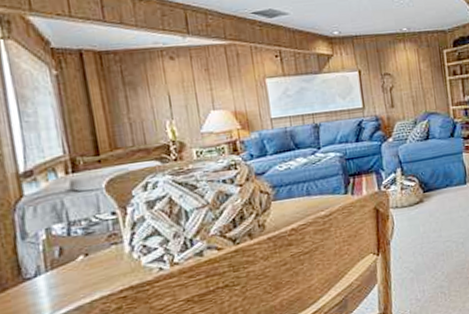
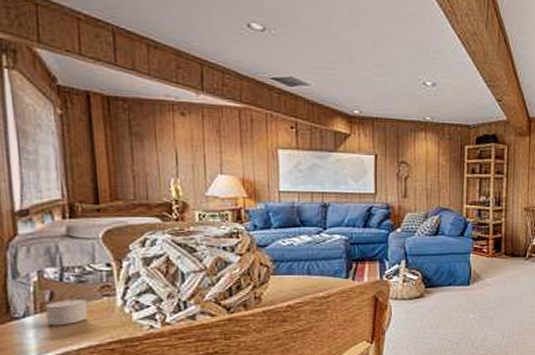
candle: none [49,250,101,282] -> present [38,298,93,326]

